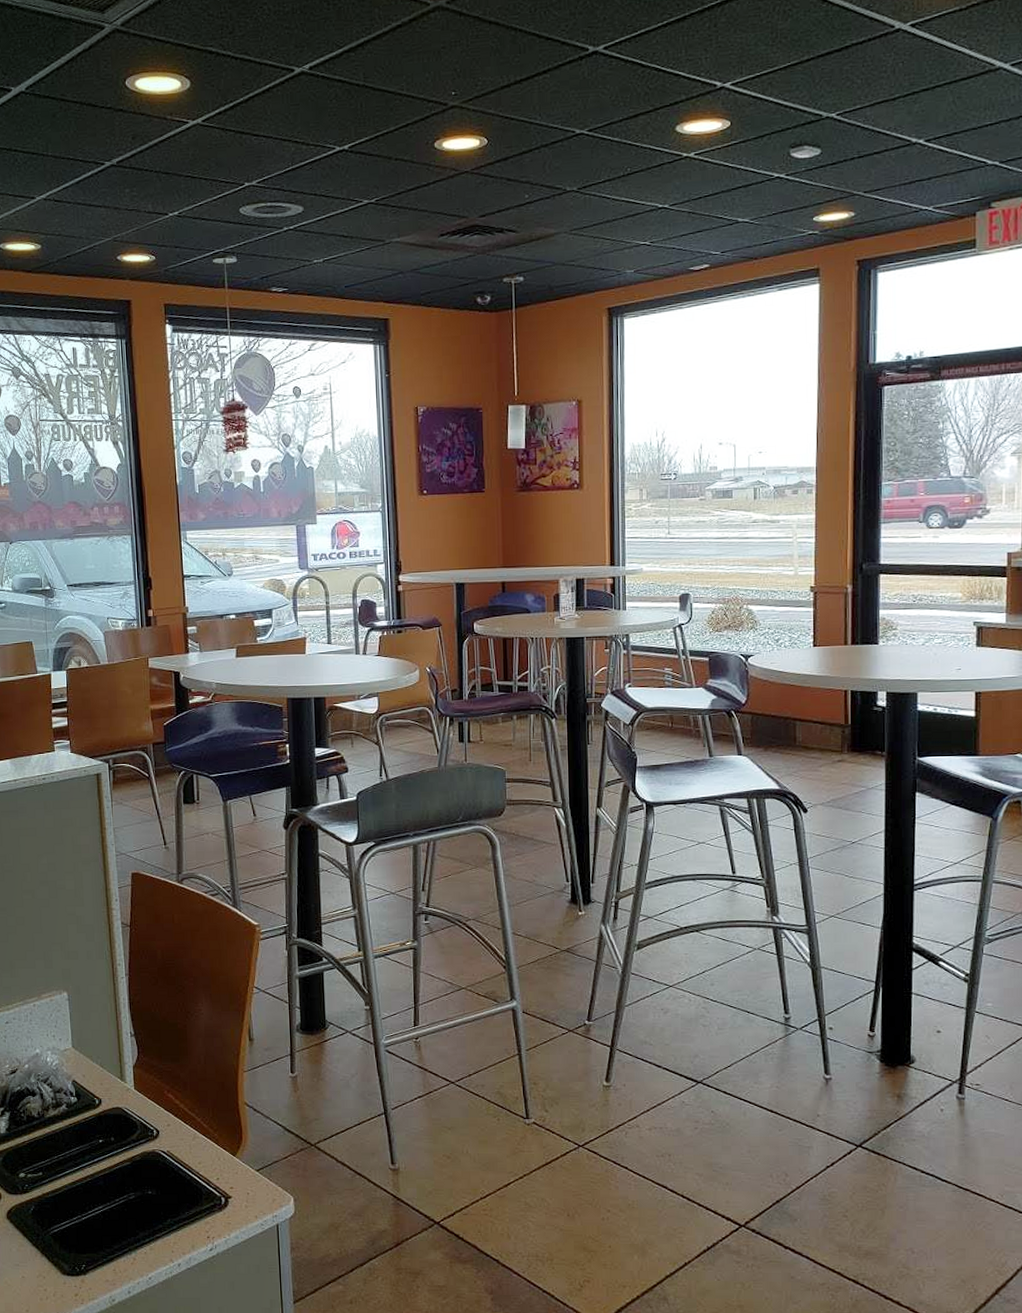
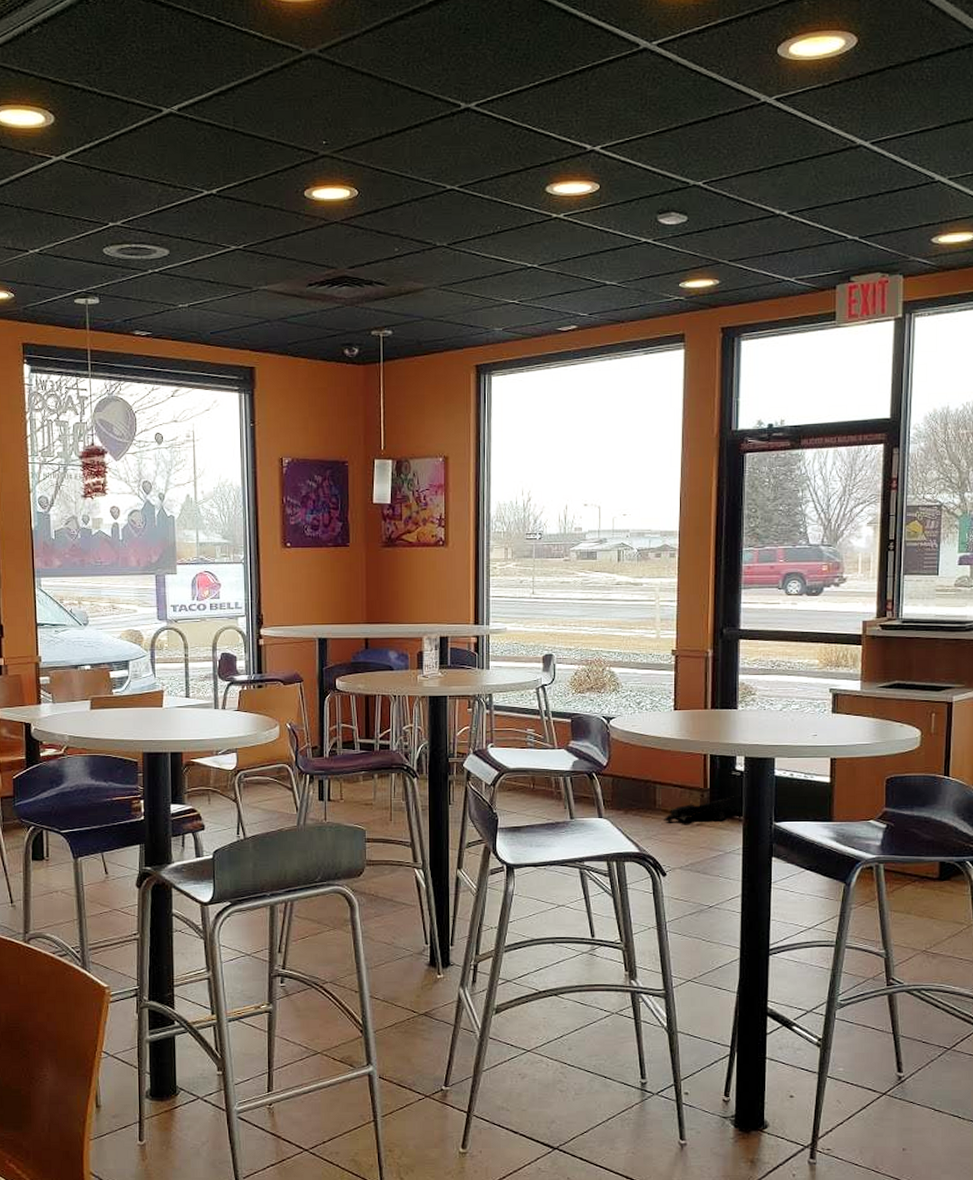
backpack: none [804,730,886,760] -> present [664,795,744,823]

